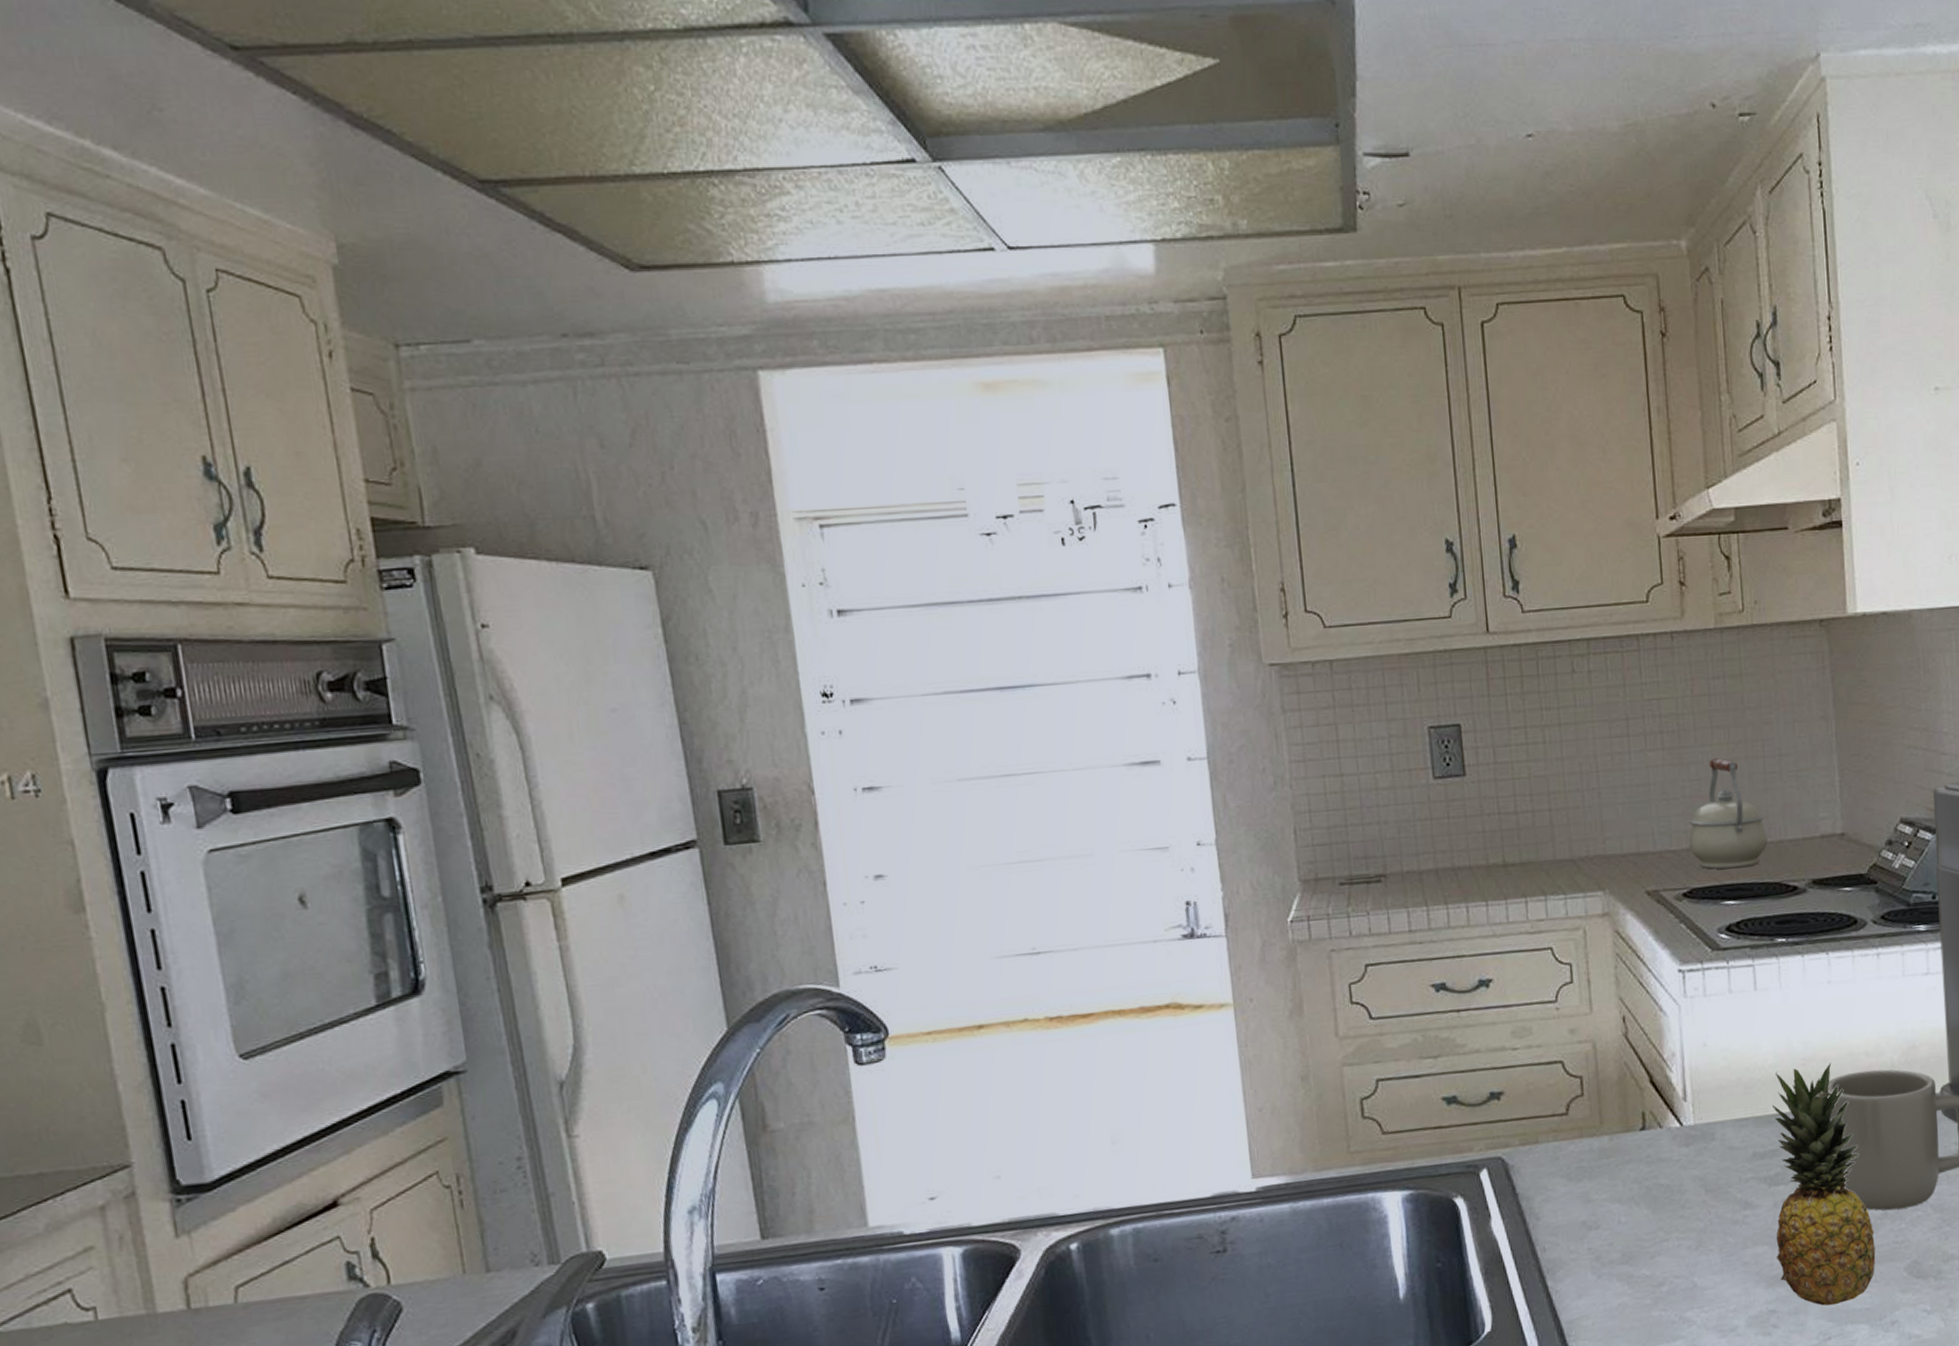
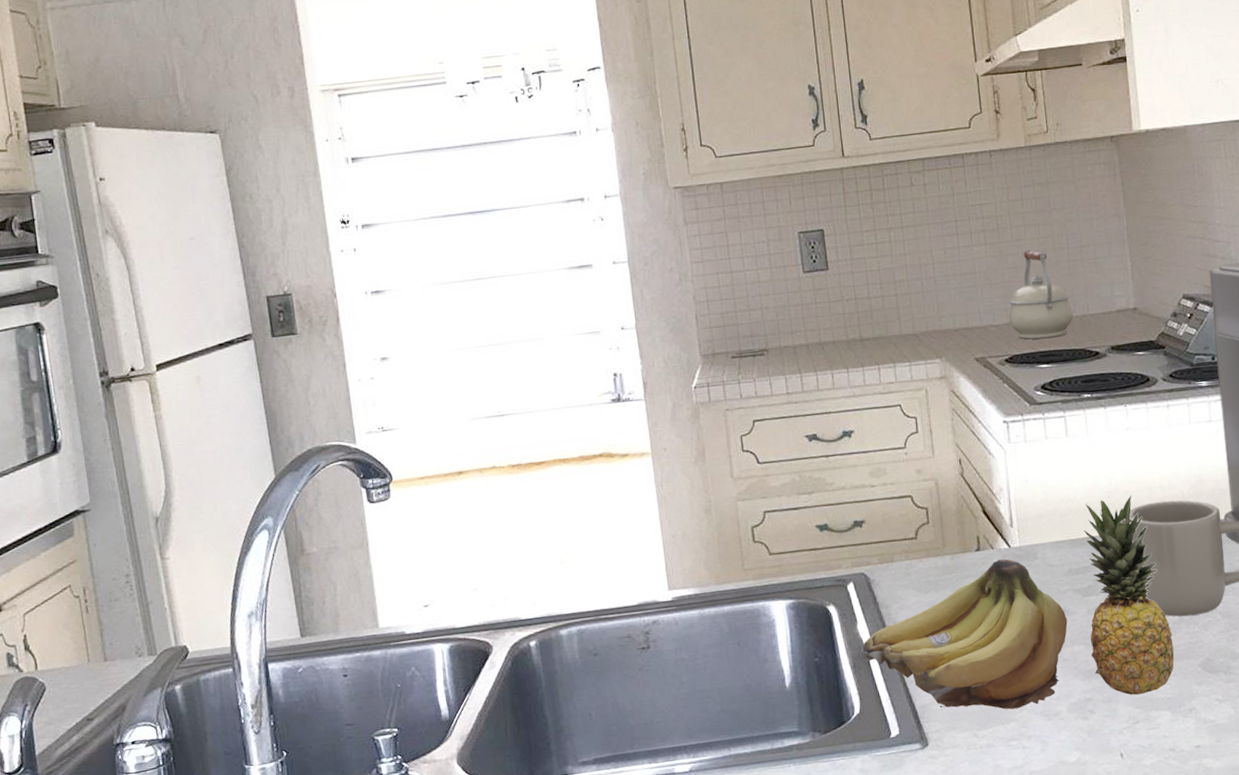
fruit: none [1494,1140,1749,1325] -> present [860,559,1068,710]

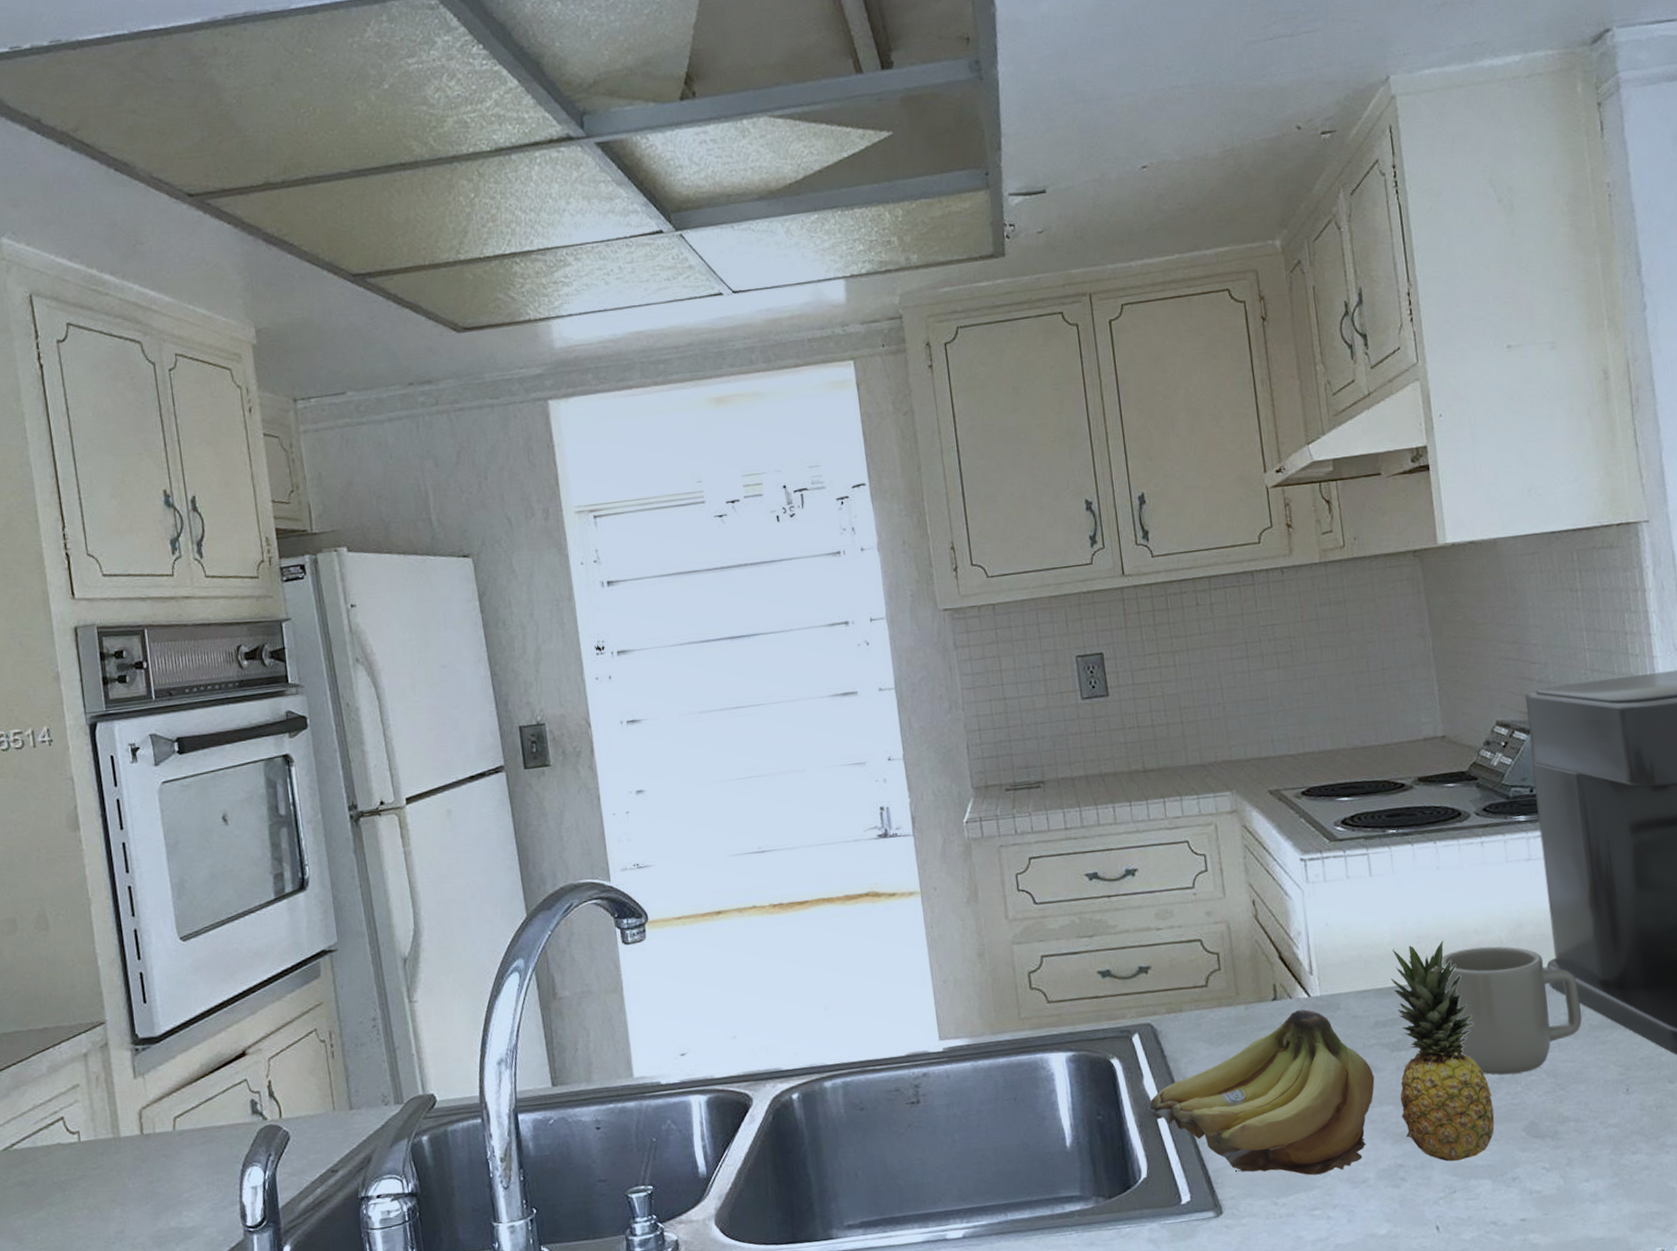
kettle: present [1008,249,1073,340] -> none [1304,673,1376,771]

